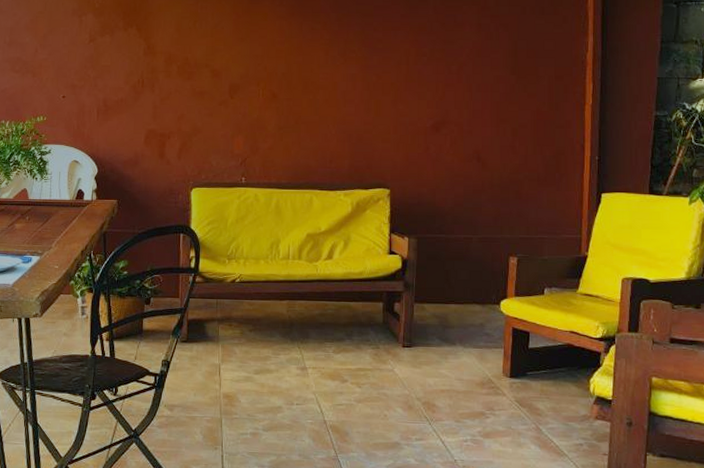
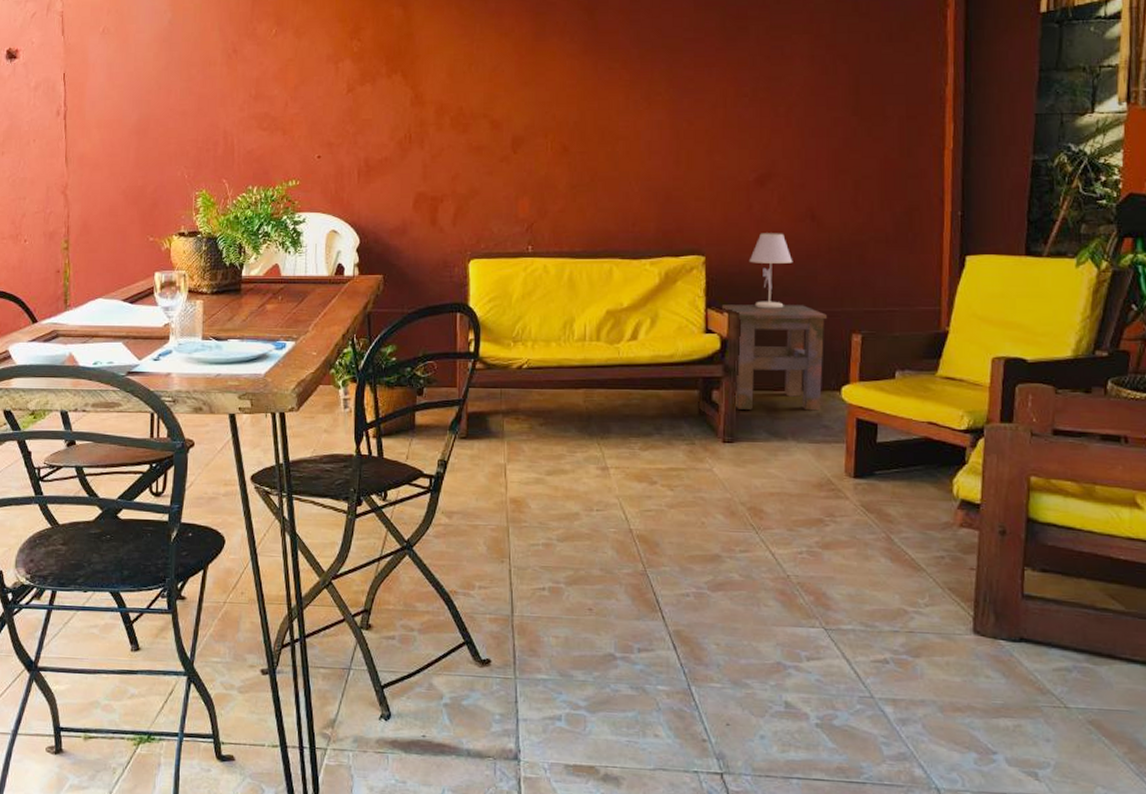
side table: none [402,230,490,321] -> present [721,304,828,411]
table lamp: none [426,171,462,235] -> present [749,233,793,309]

